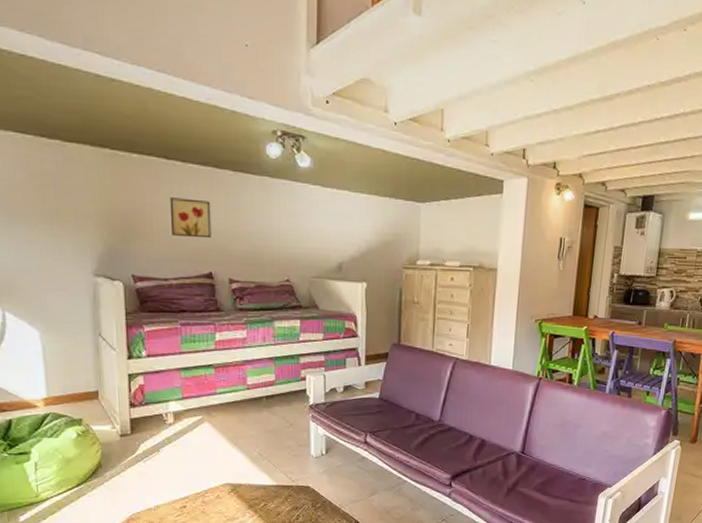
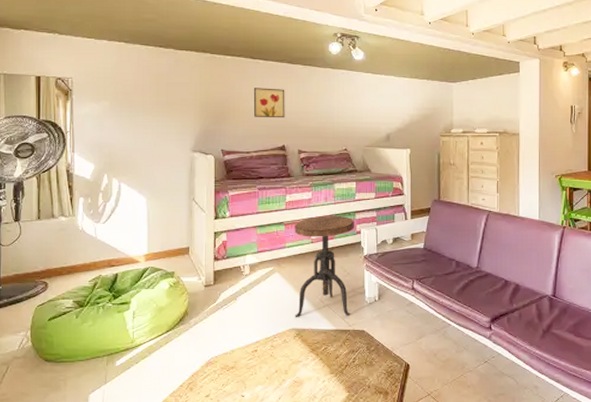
side table: none [226,358,298,471] -> present [294,215,354,317]

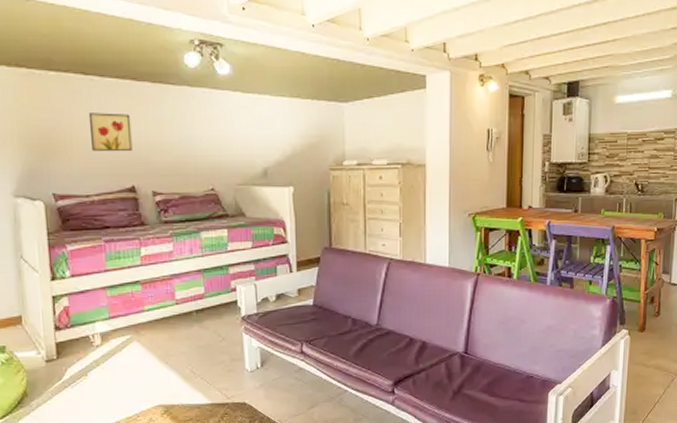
side table: present [294,215,354,317] -> none [153,270,228,392]

